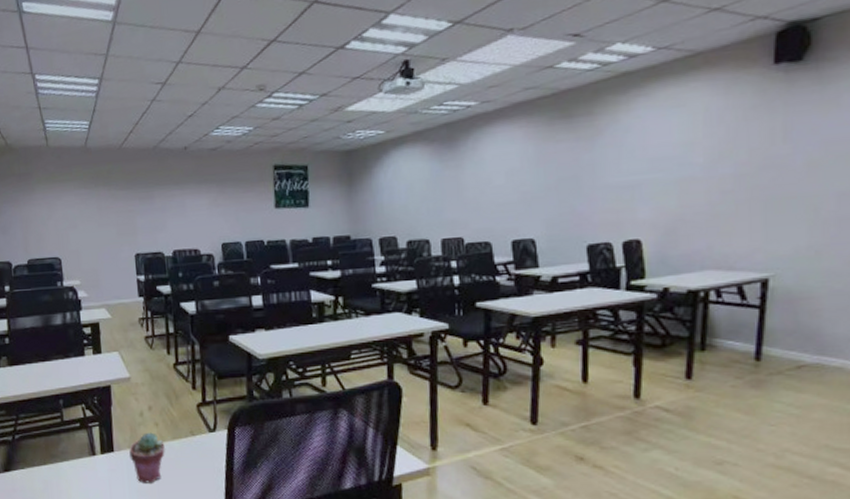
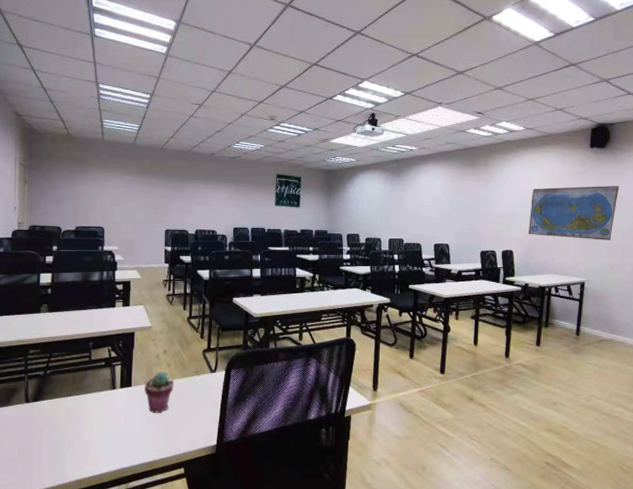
world map: none [665,119,830,214] -> present [528,185,619,241]

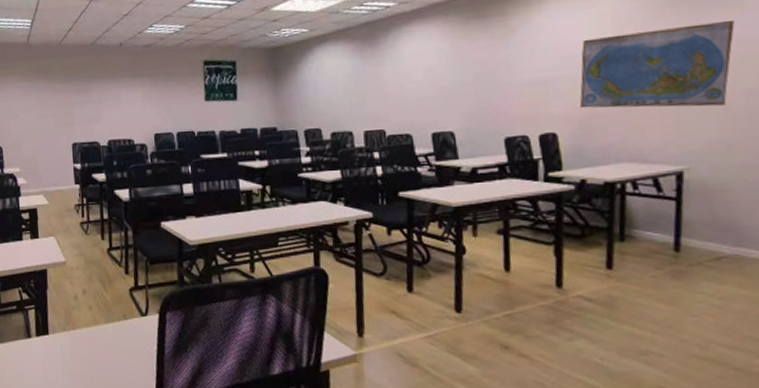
potted succulent: present [144,371,174,413] -> none [63,316,98,366]

